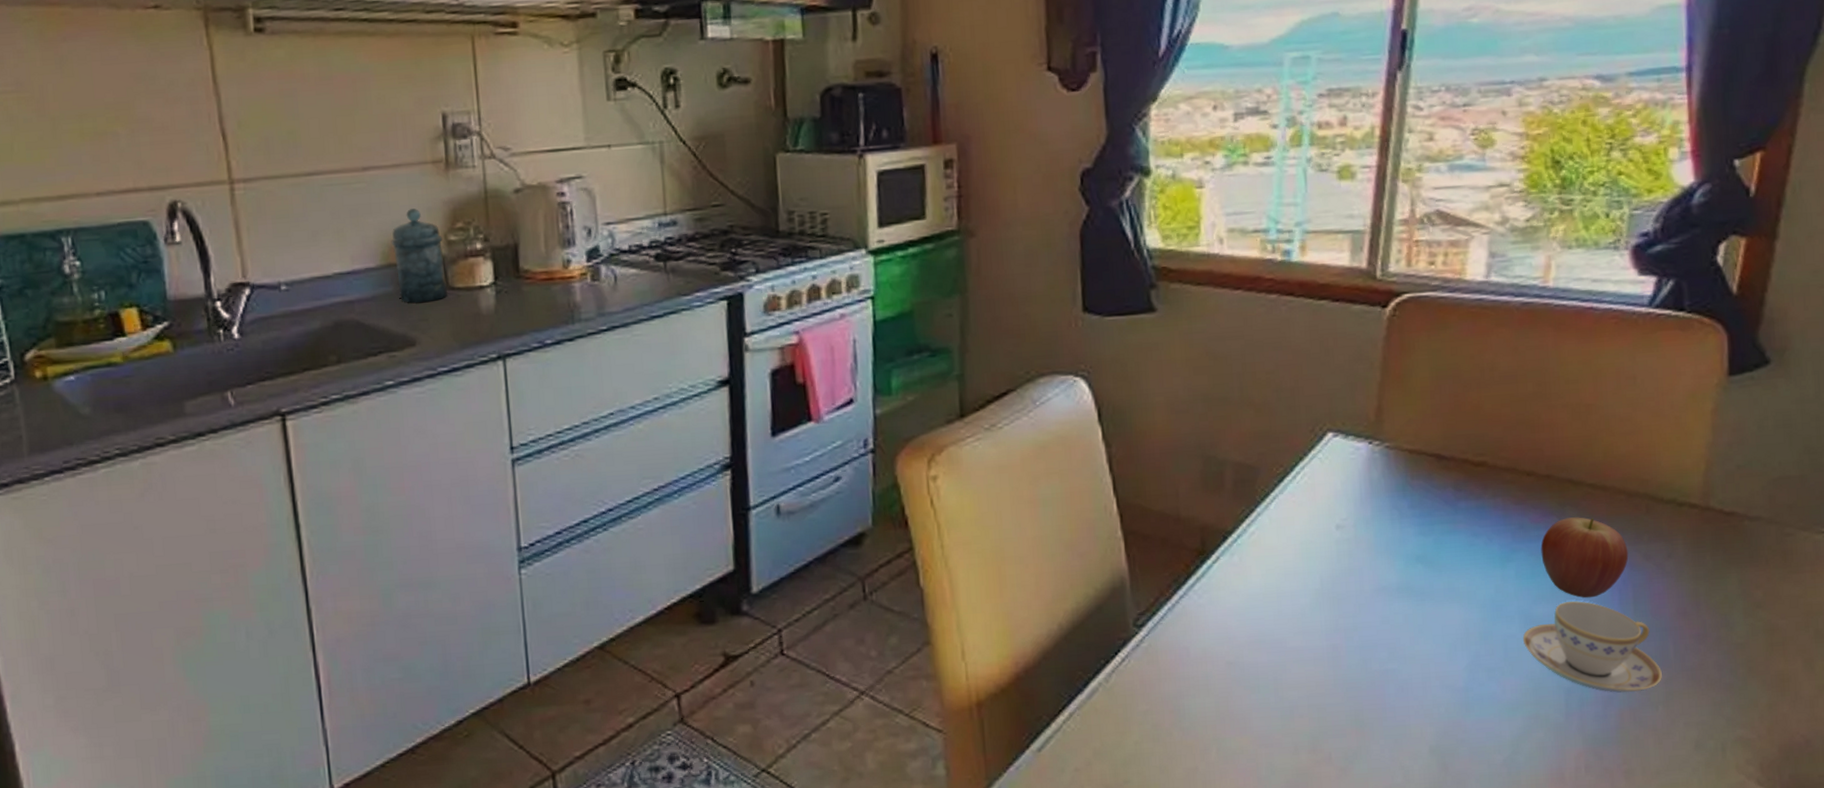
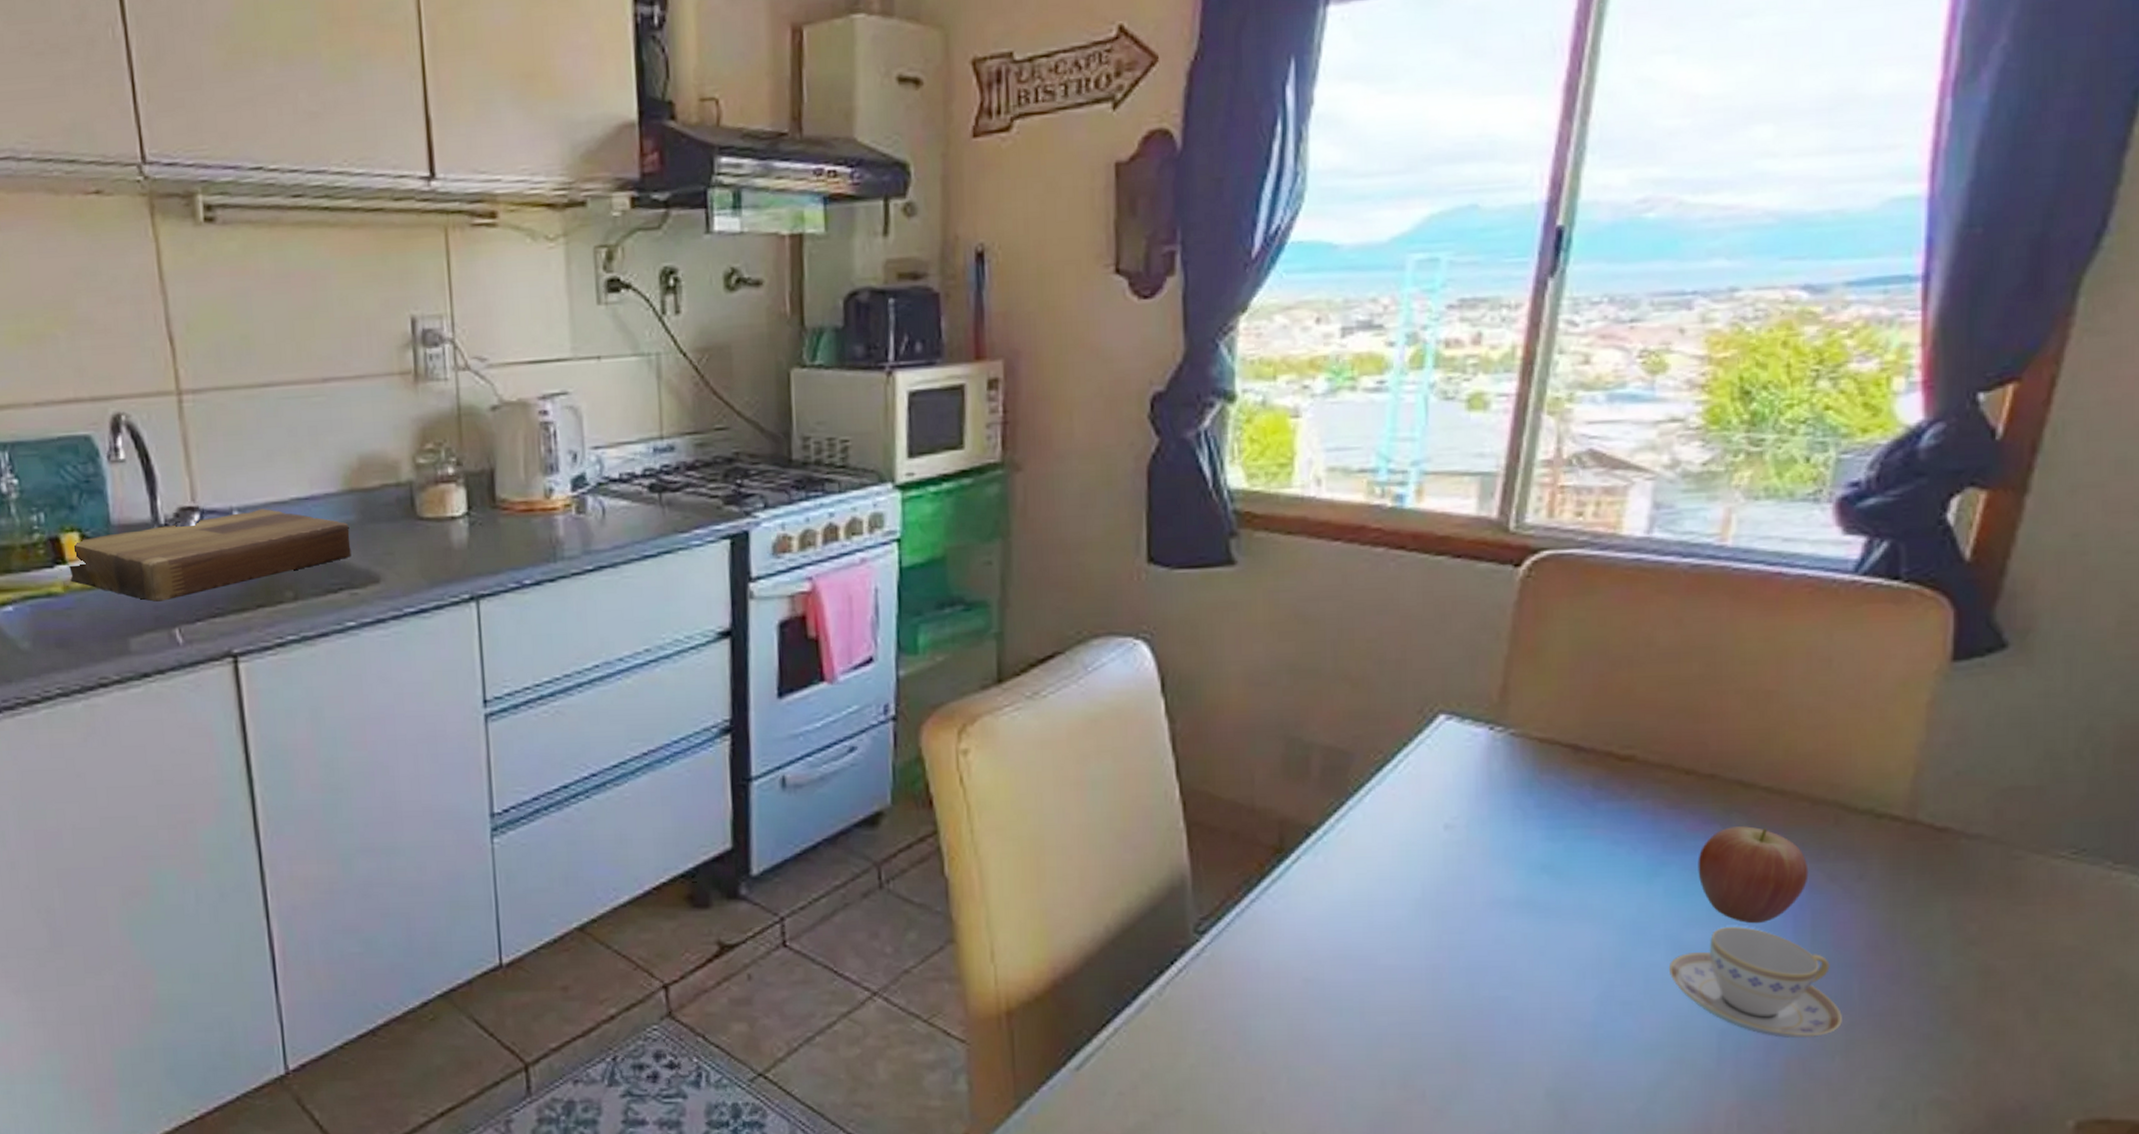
cutting board: none [127,283,390,368] -> present [68,509,351,602]
canister: present [391,208,447,303] -> none [353,426,415,535]

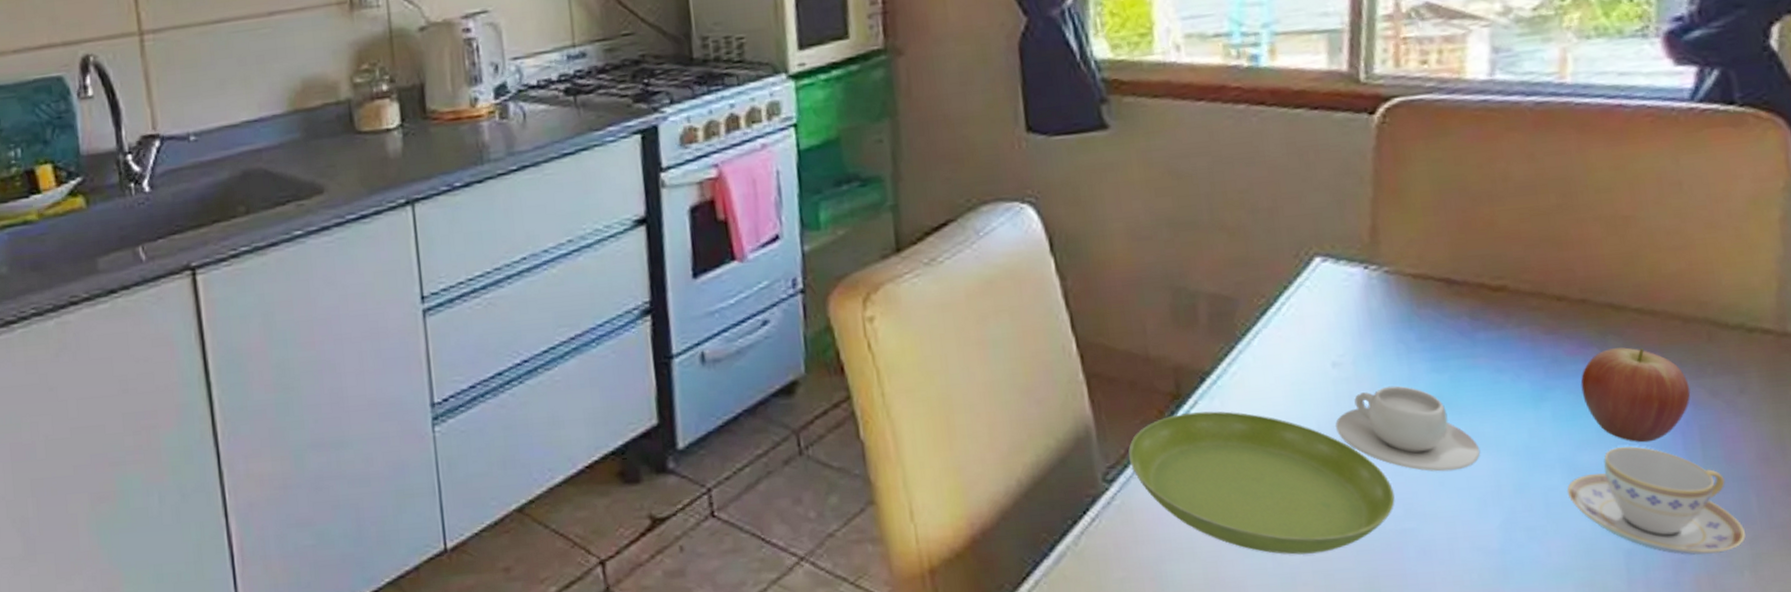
cutting board: present [68,509,351,602] -> none [42,132,297,224]
saucer: none [1223,867,1492,1016] -> present [1128,411,1395,555]
teacup: none [1441,852,1586,942] -> present [1335,385,1481,472]

